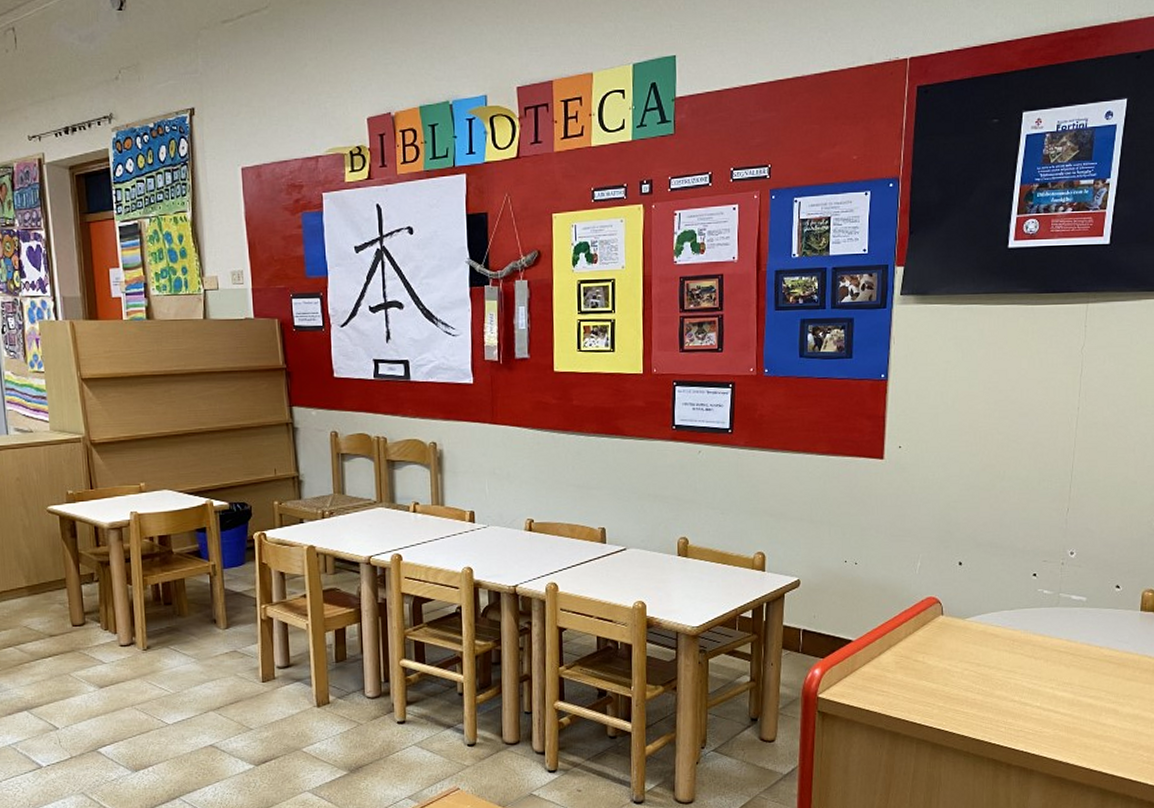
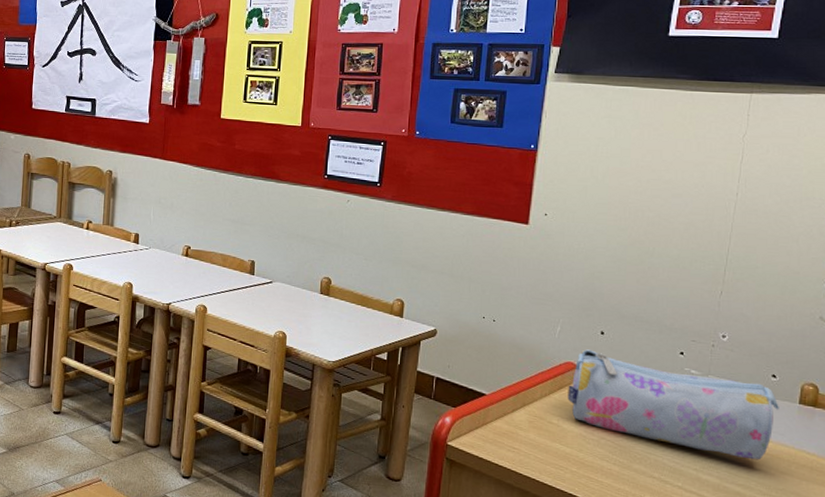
pencil case: none [931,582,1123,671] -> present [567,349,779,460]

